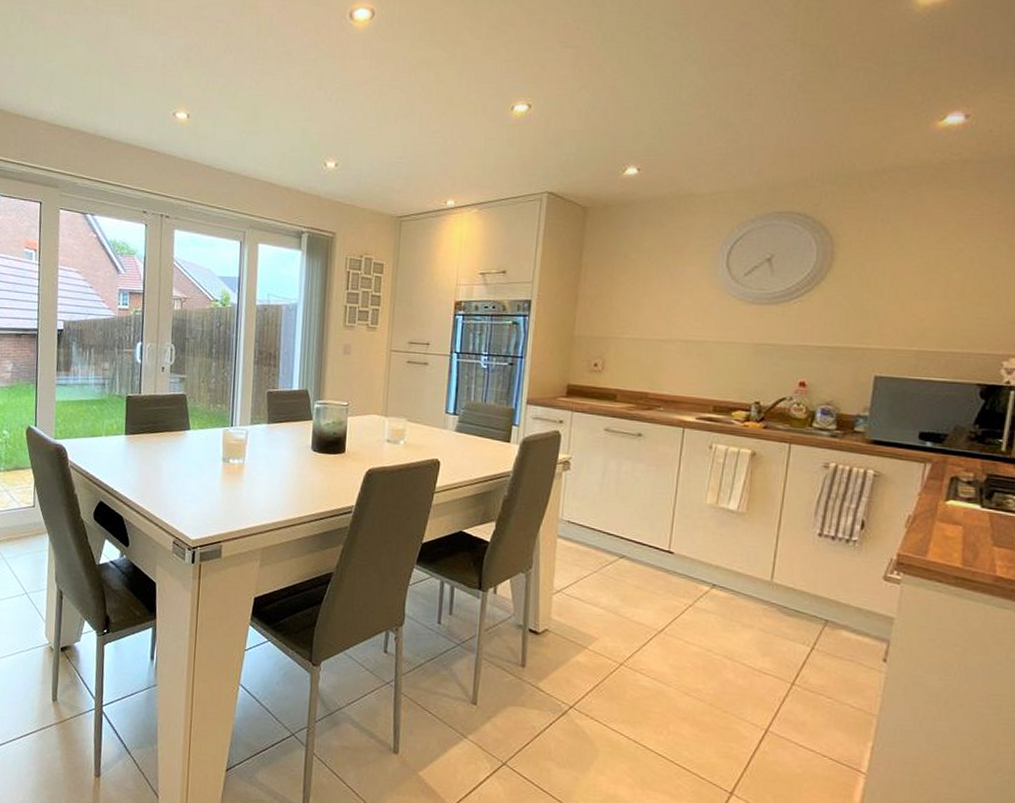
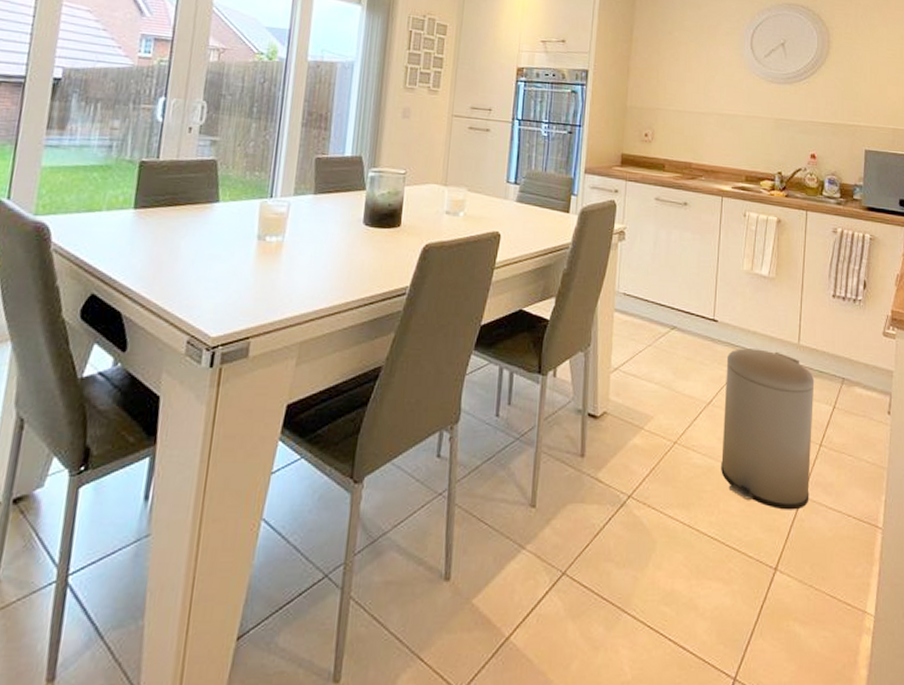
pedal bin: none [672,581,790,742] -> present [721,348,815,510]

